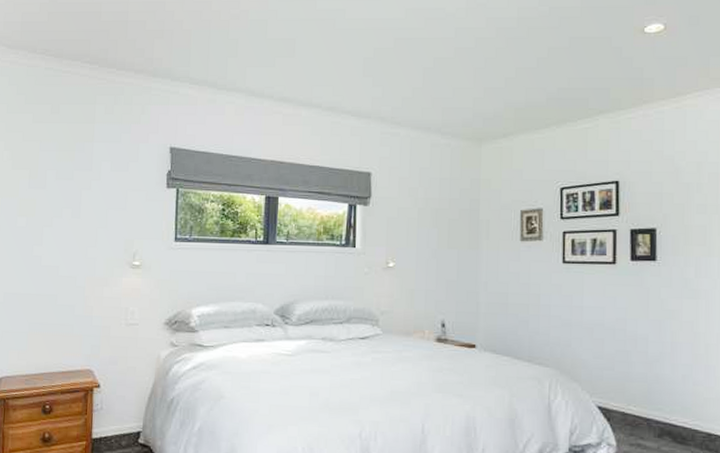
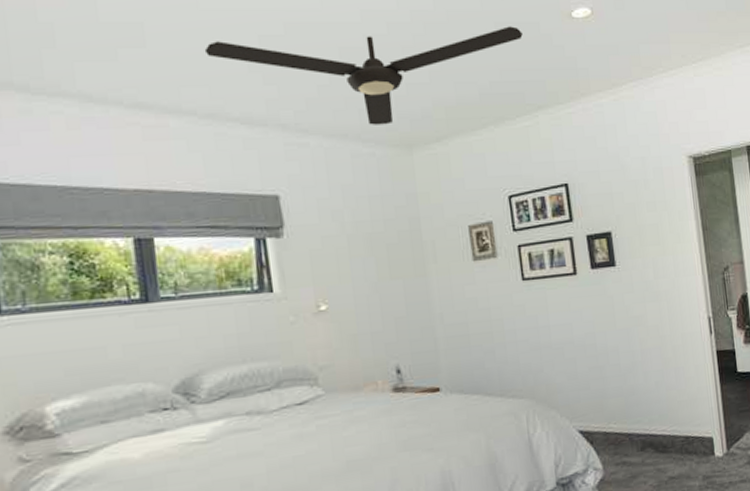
ceiling fan: none [334,41,594,121] -> present [204,26,523,125]

